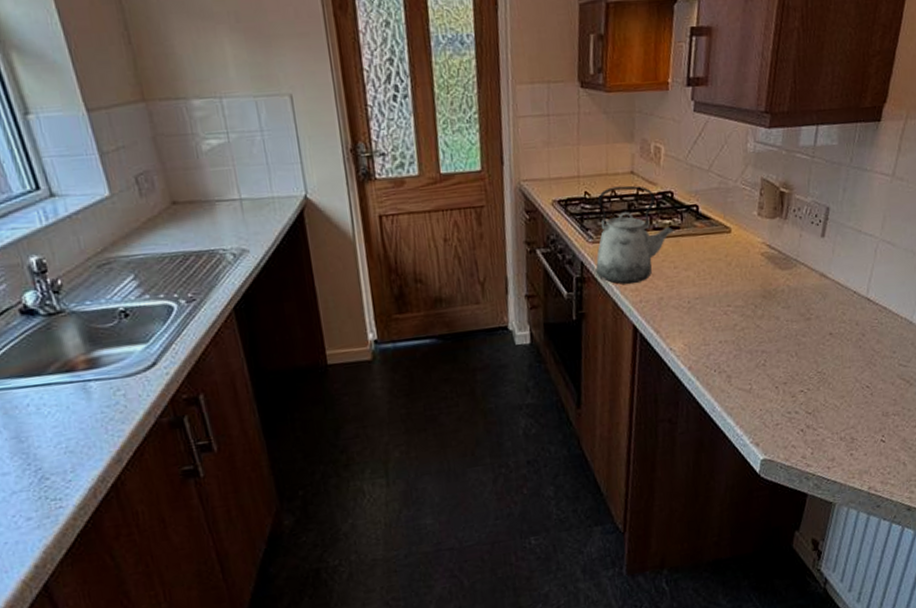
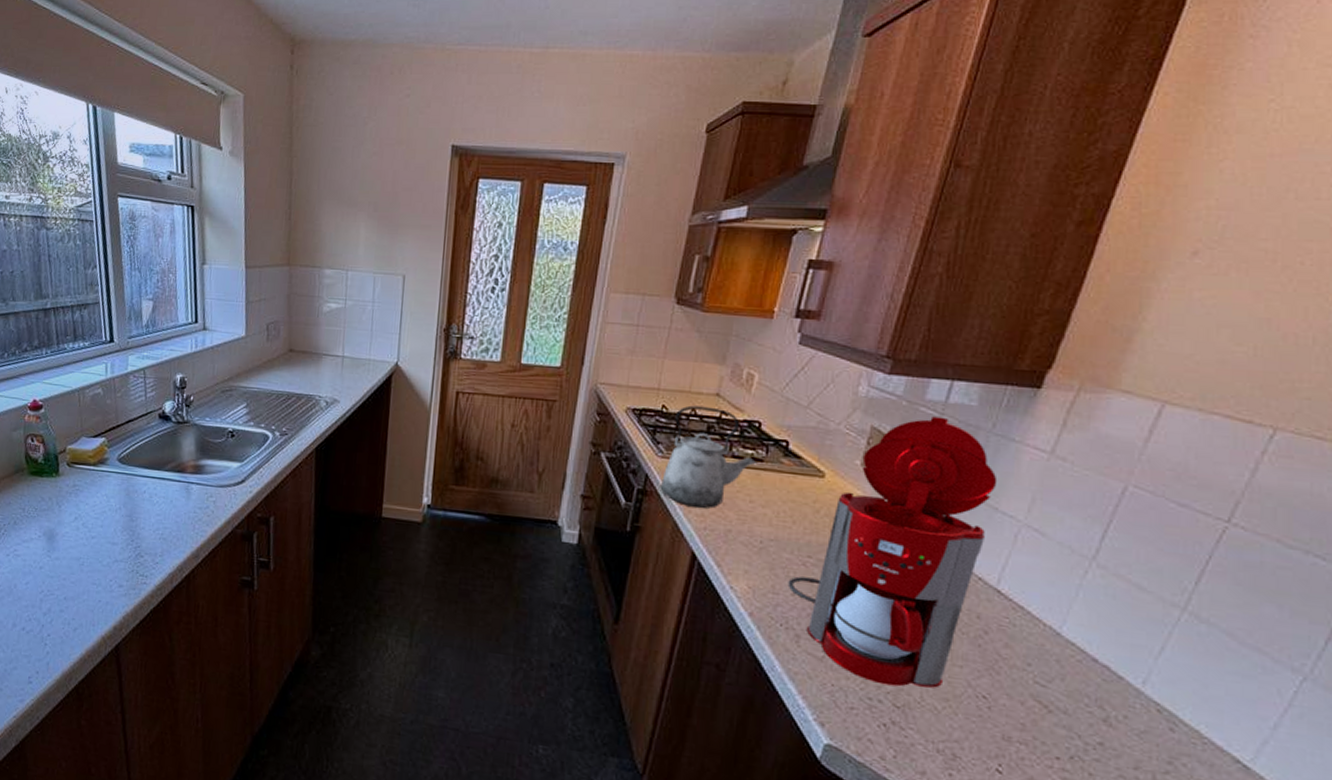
coffee maker: none [715,159,859,399] -> present [788,416,998,688]

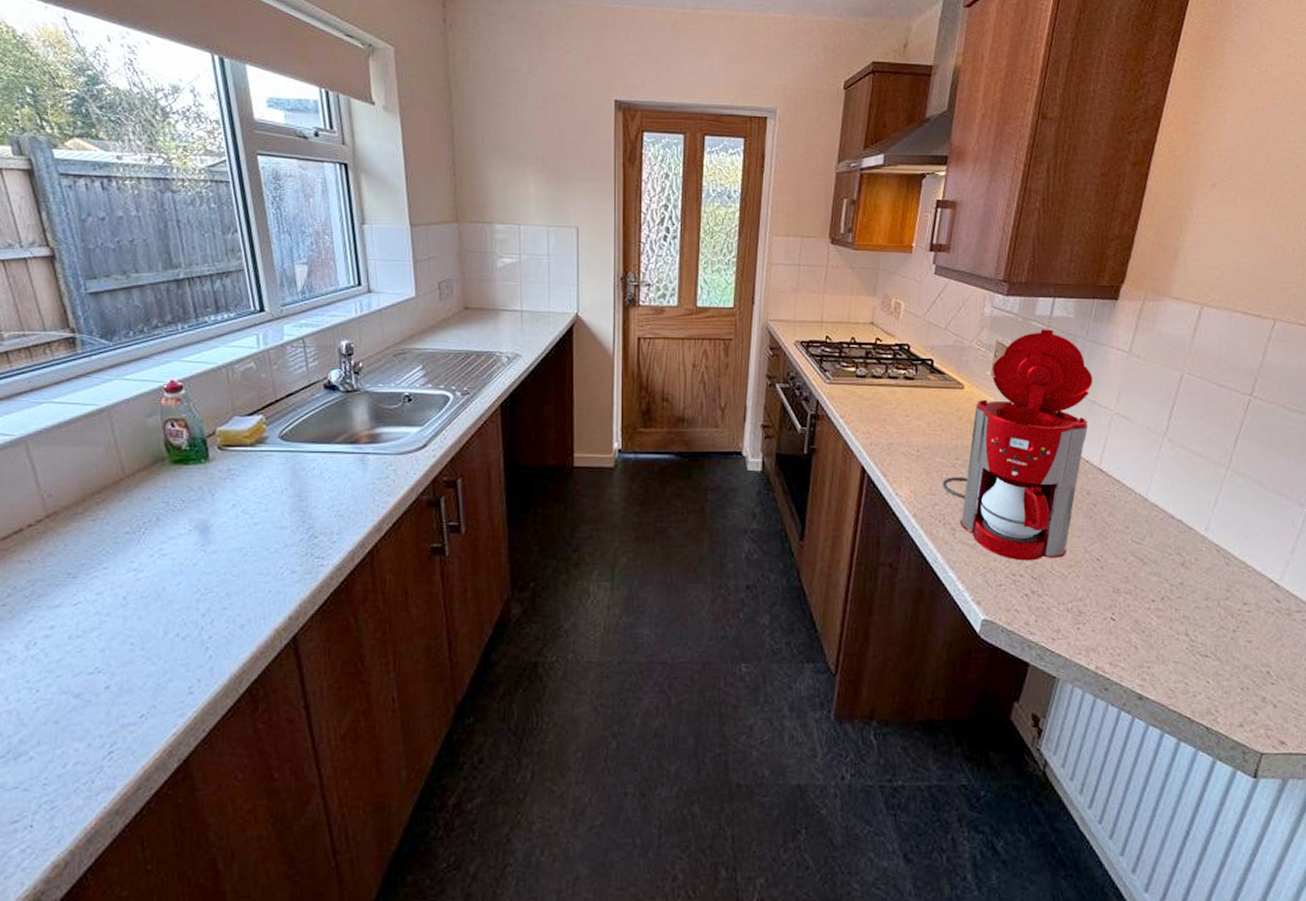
kettle: present [660,405,758,509] -> none [830,334,910,427]

